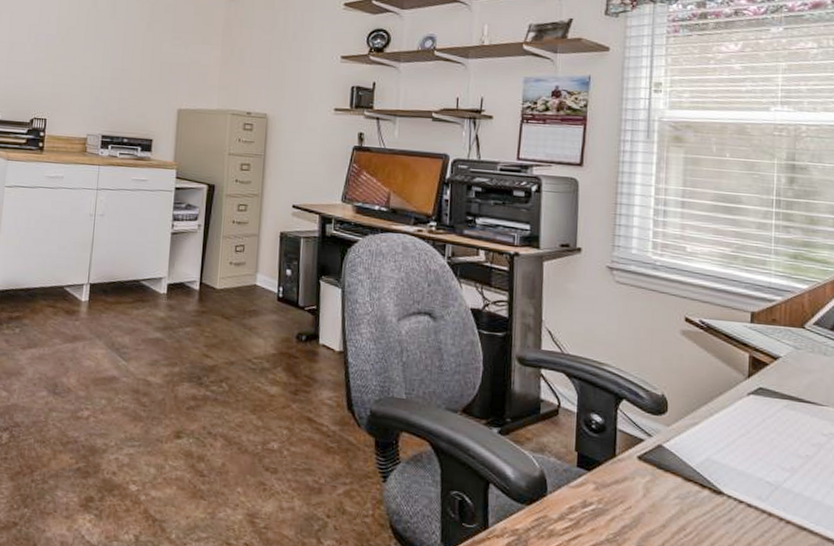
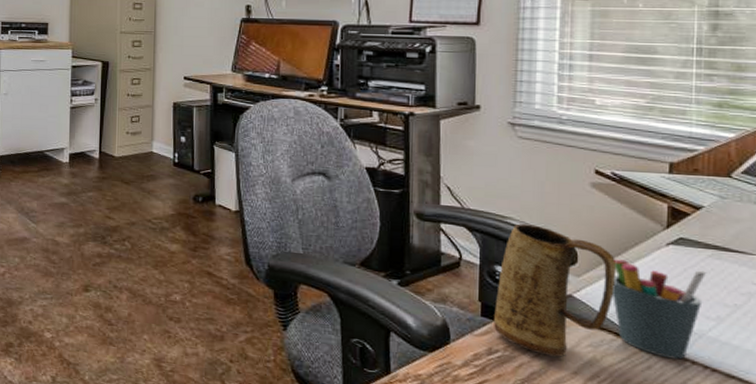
mug: none [589,370,702,510] -> present [494,224,615,357]
pen holder: none [698,408,783,511] -> present [611,259,707,360]

